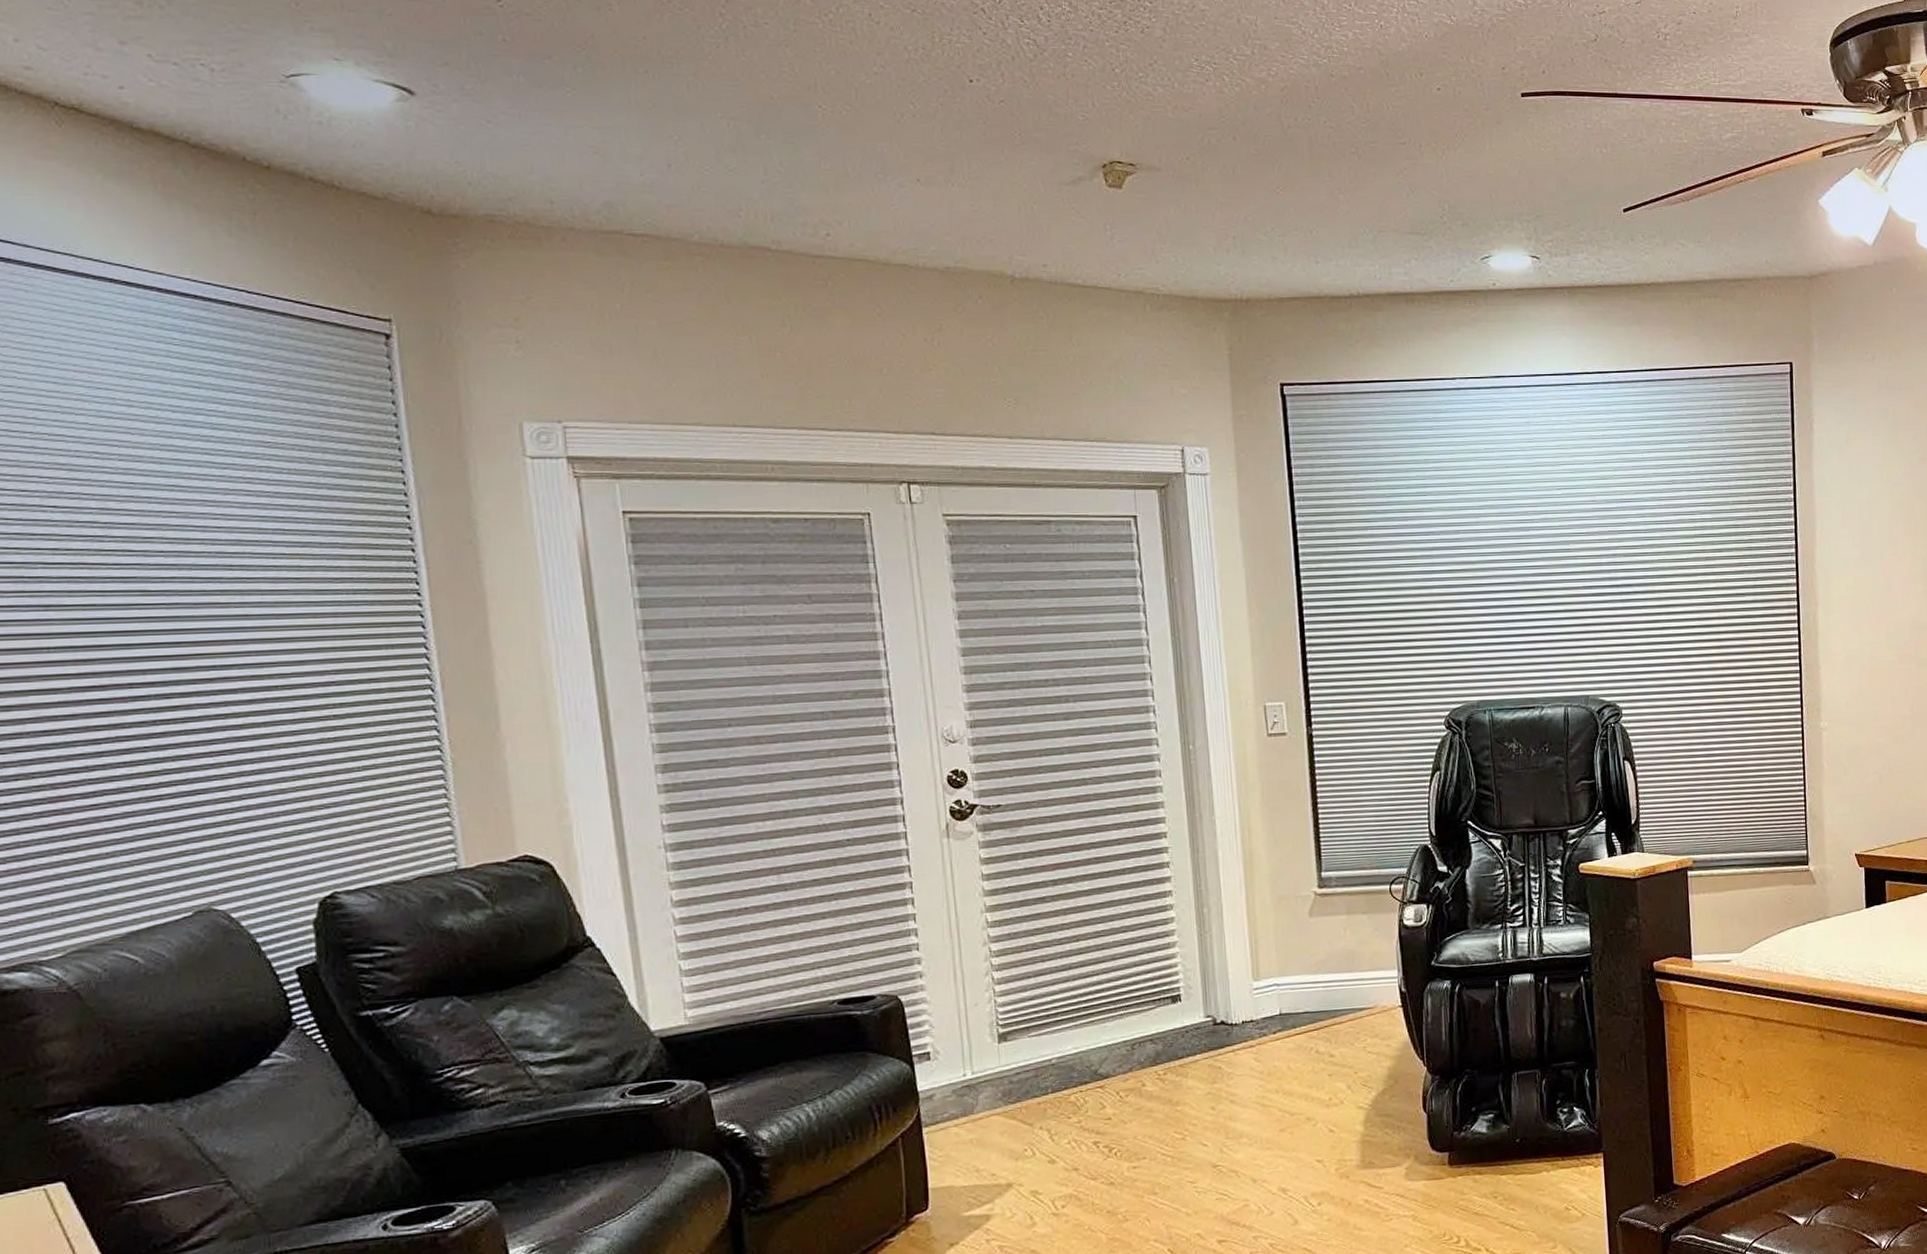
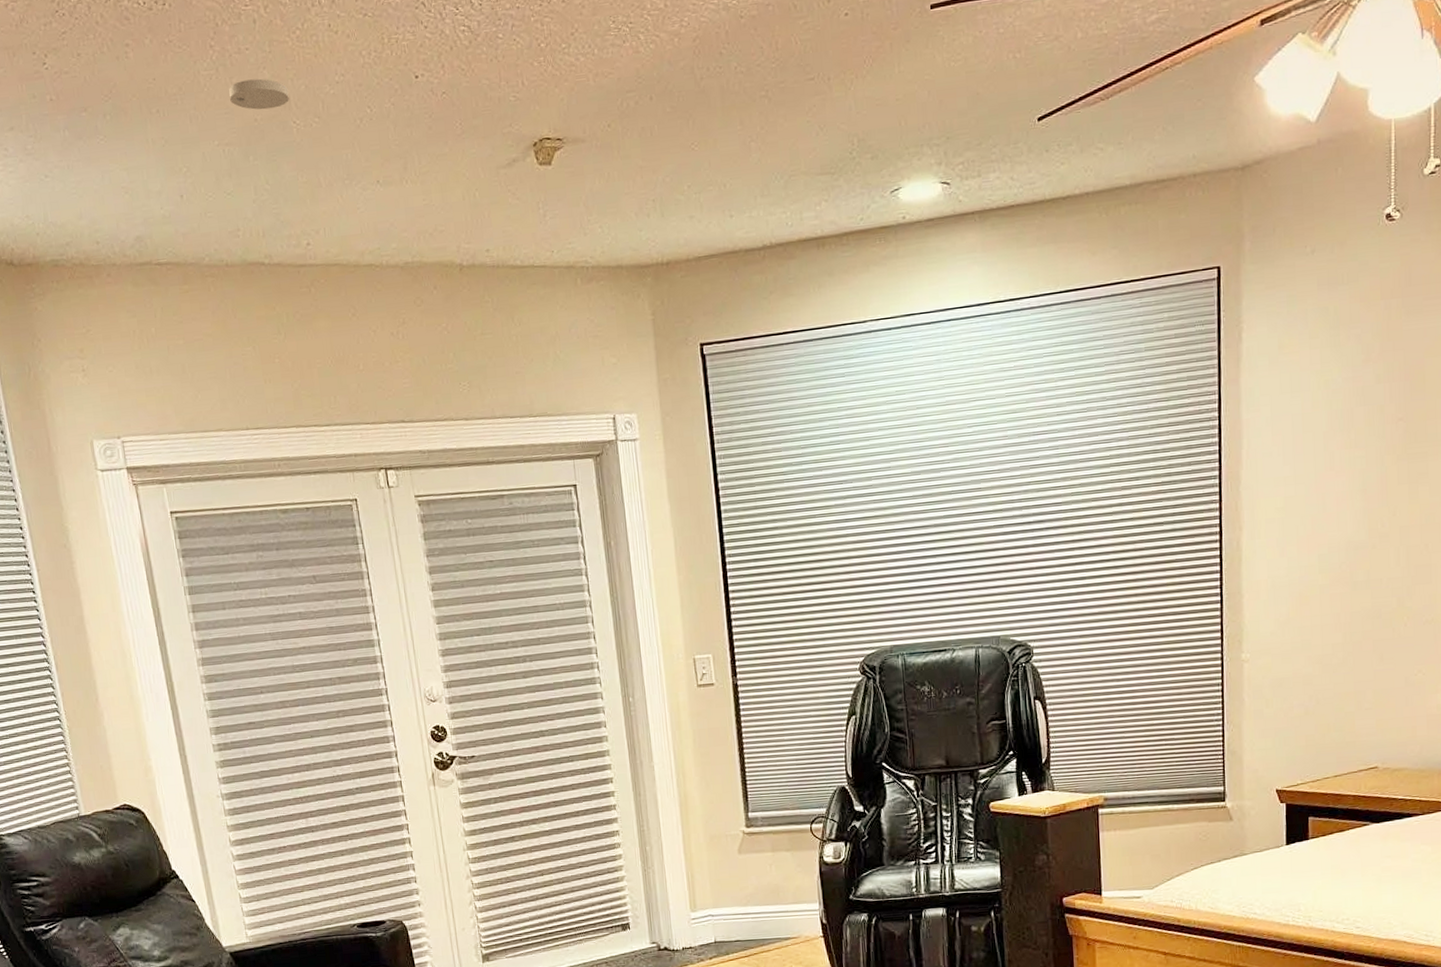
smoke detector: none [739,55,815,89] -> present [228,78,289,110]

